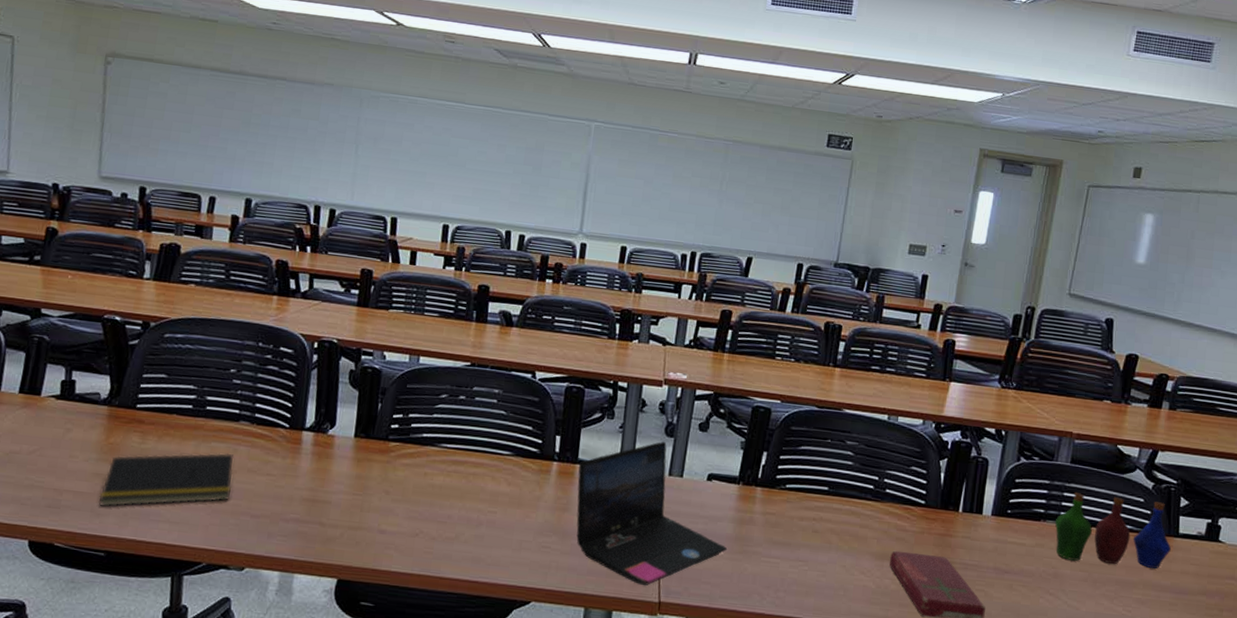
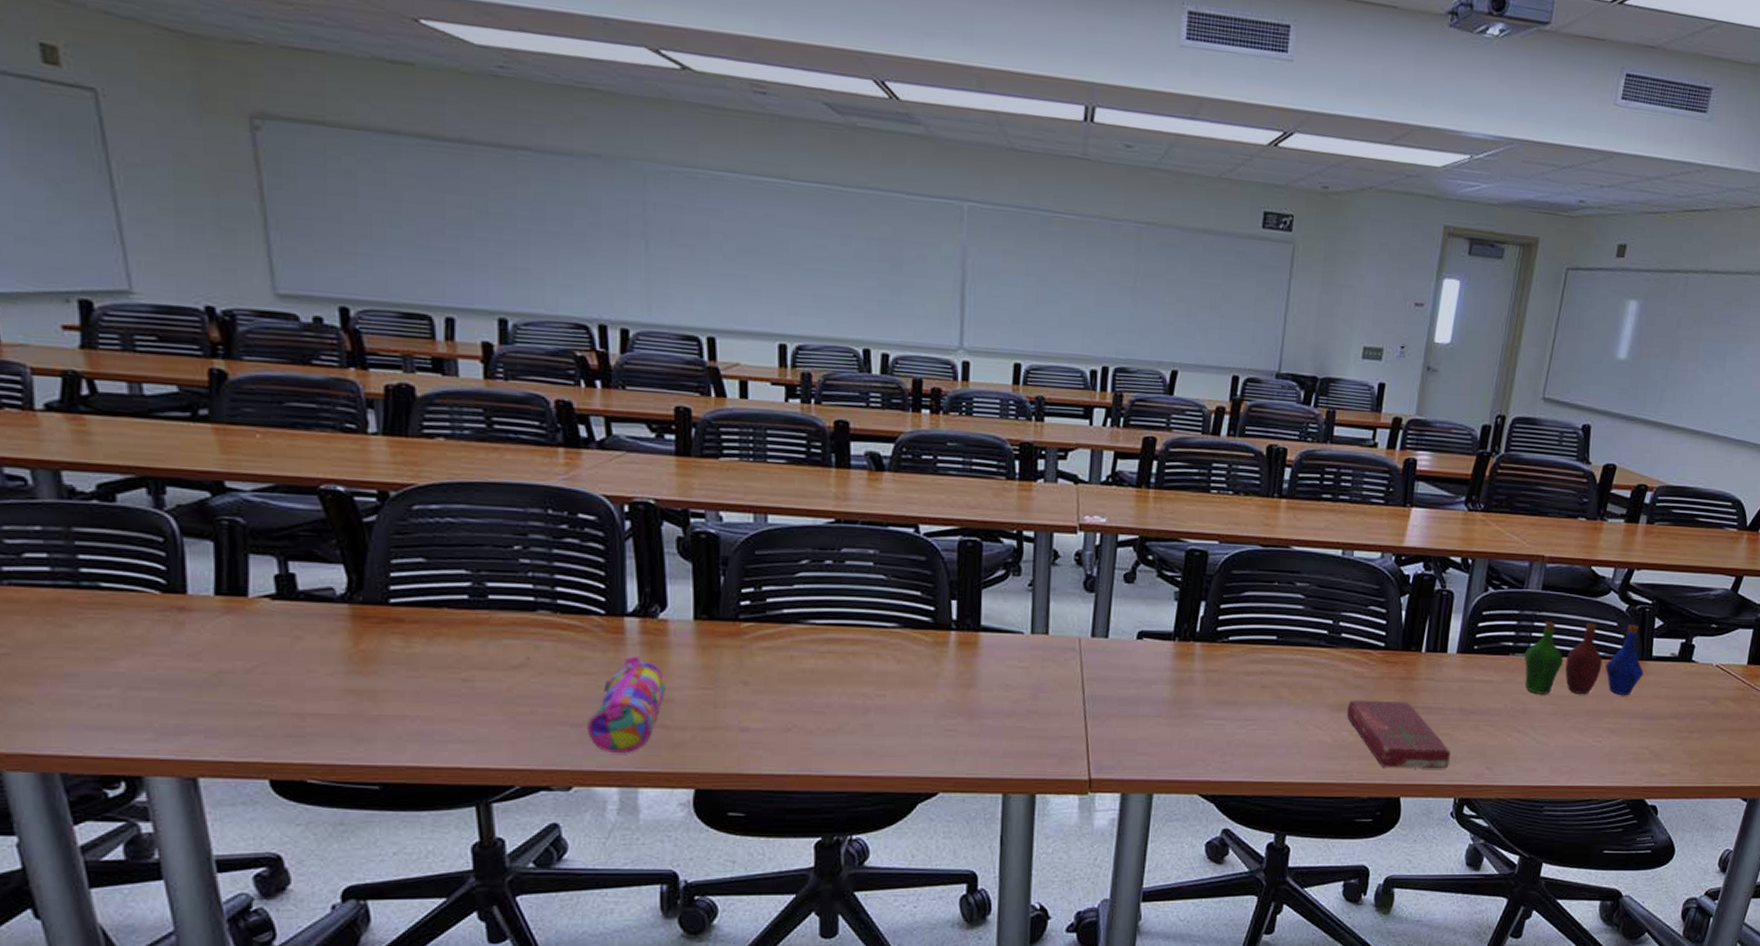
notepad: present [98,453,234,507] -> none [358,651,540,730]
pencil case: none [262,463,327,544] -> present [586,655,666,754]
laptop: present [576,441,728,585] -> none [981,597,1165,762]

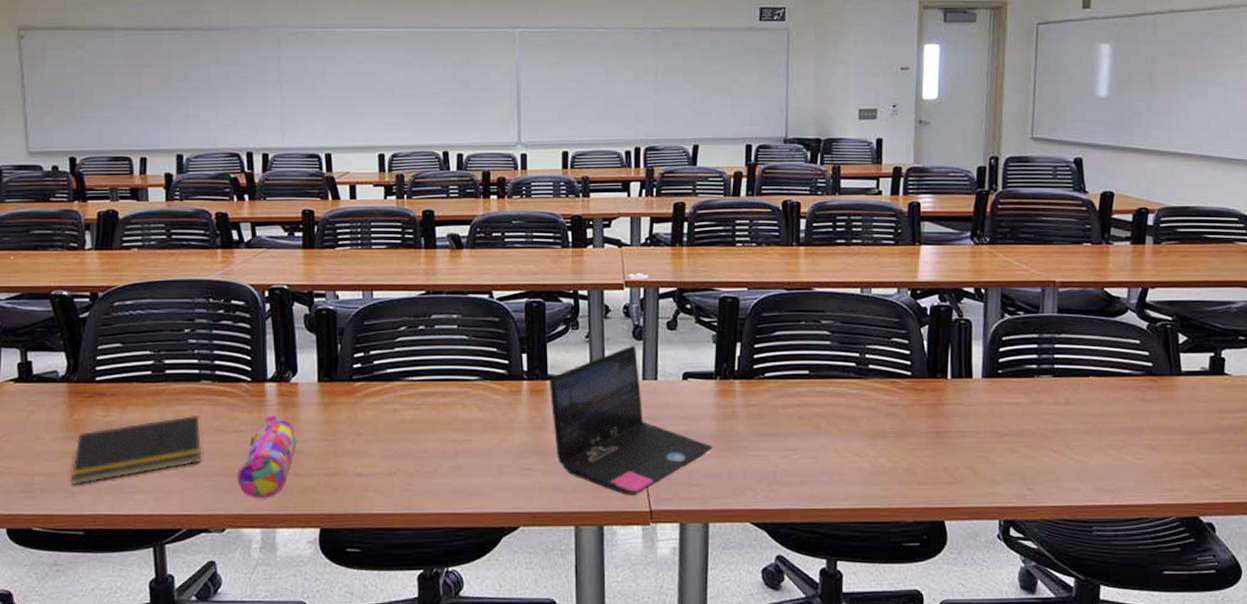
notepad: none [358,651,540,730] -> present [70,414,202,485]
laptop: none [981,597,1165,762] -> present [549,345,713,495]
book: present [1346,699,1450,768] -> none [882,426,989,491]
bottle: present [1524,621,1643,696] -> none [1050,341,1175,414]

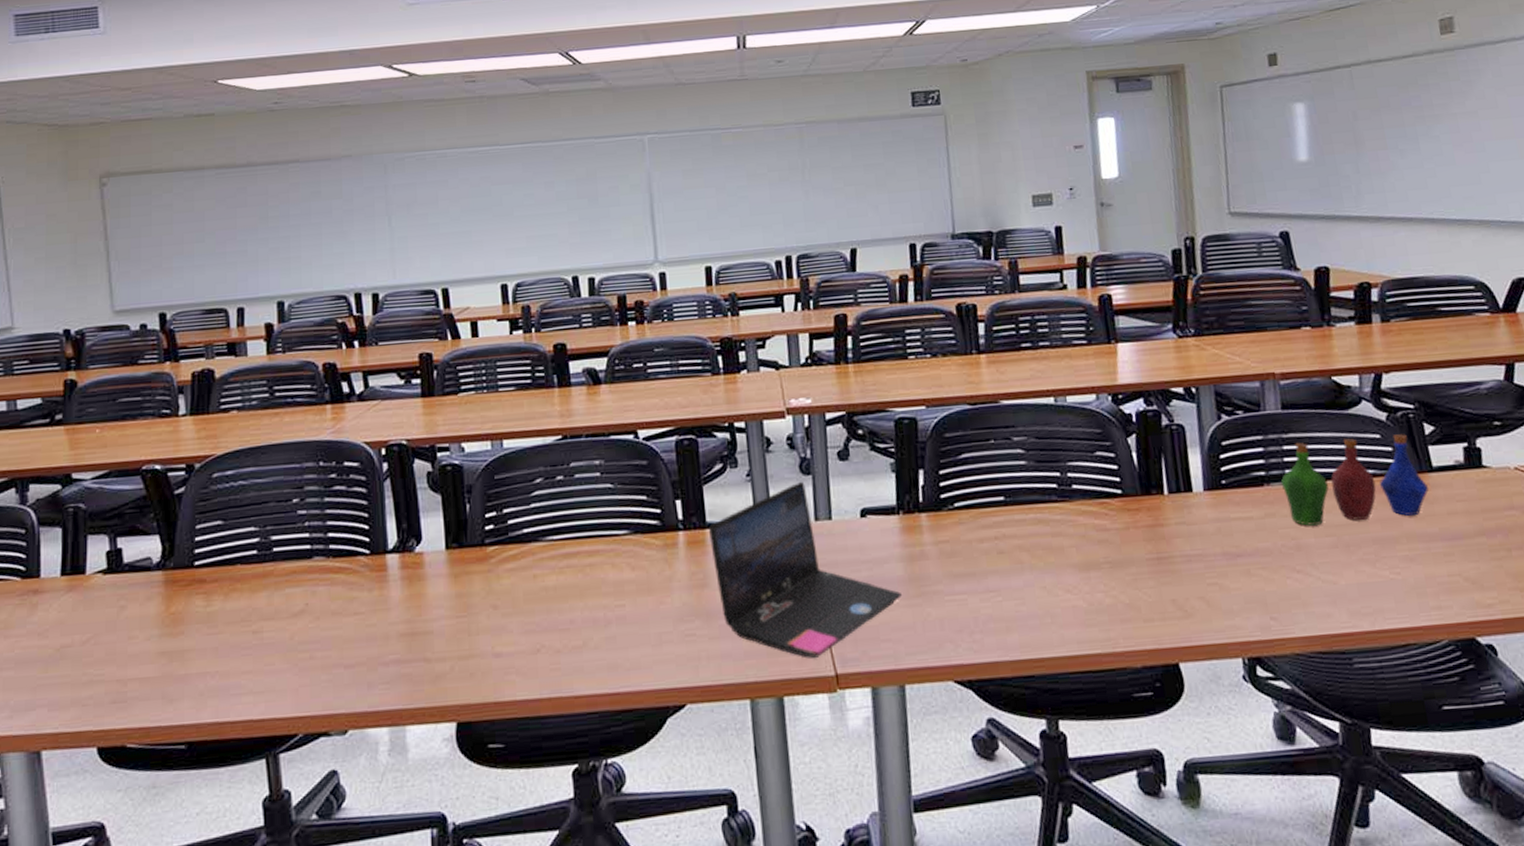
notepad: present [70,414,202,485] -> none [169,597,317,690]
pencil case: present [236,414,297,499] -> none [358,591,425,693]
bottle: none [1050,341,1175,414] -> present [1281,434,1429,526]

